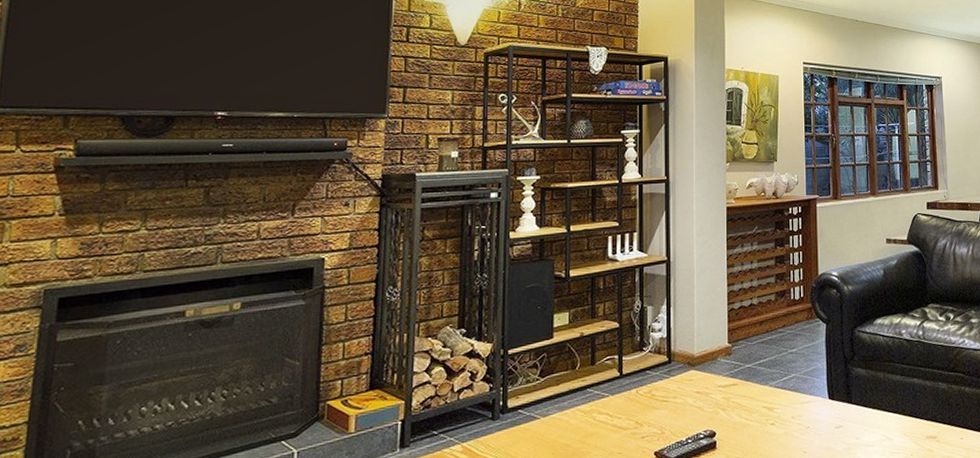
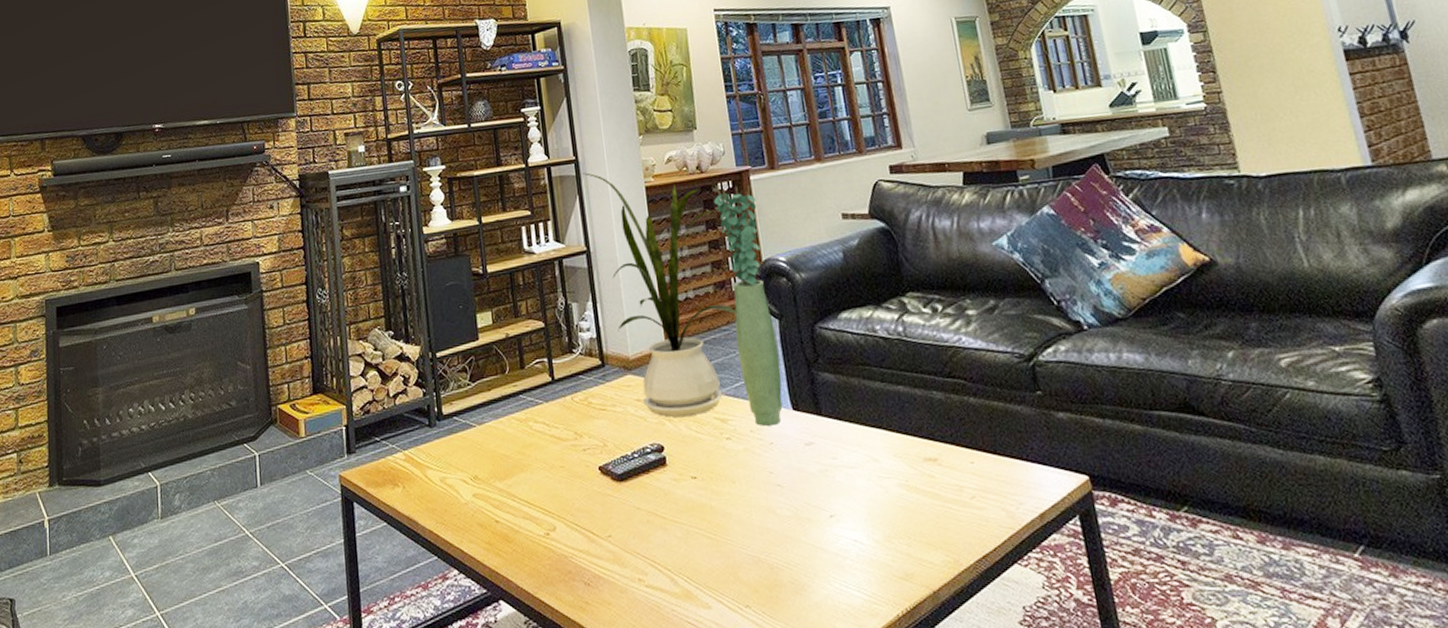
house plant: none [672,191,793,407] -> present [583,172,737,418]
vase: none [784,209,823,413] -> present [714,184,783,426]

